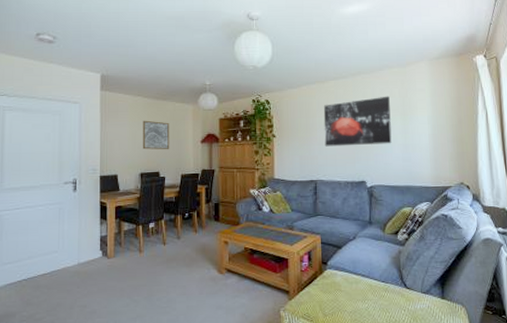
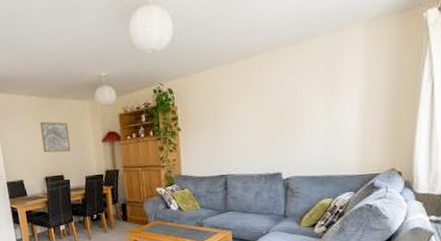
wall art: present [323,96,392,147] -> none [233,72,313,138]

